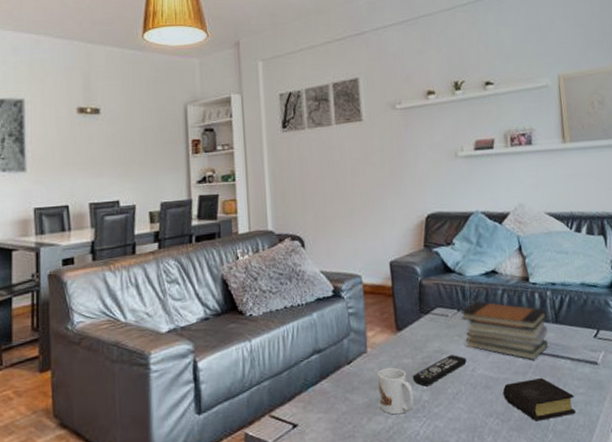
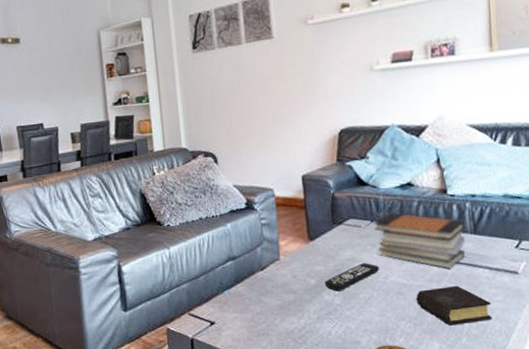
mug: present [378,367,415,415] -> none [290,273,327,316]

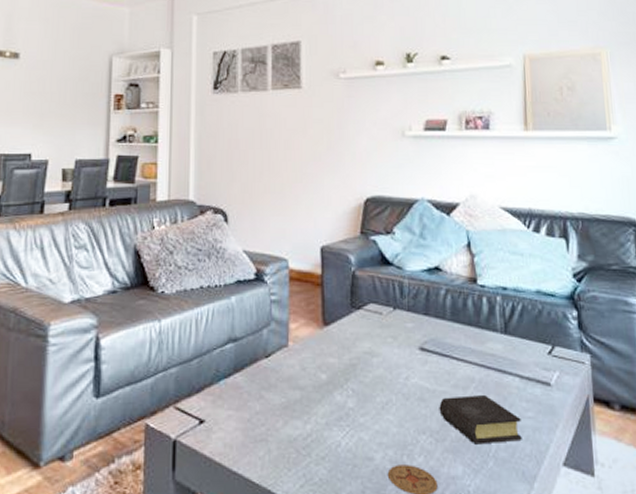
remote control: present [324,263,379,292] -> none [337,359,400,392]
book stack: present [374,212,465,269] -> none [397,300,495,373]

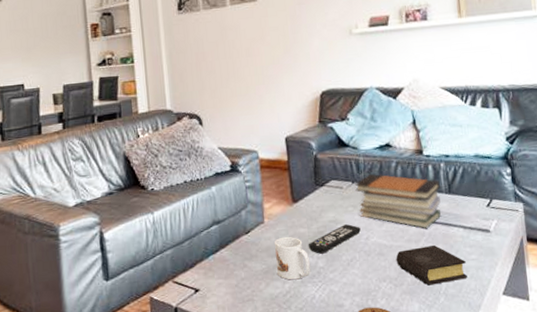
mug: none [299,365,339,421] -> present [275,236,311,280]
remote control: none [337,359,400,392] -> present [308,224,361,254]
book stack: none [397,300,495,373] -> present [355,173,441,228]

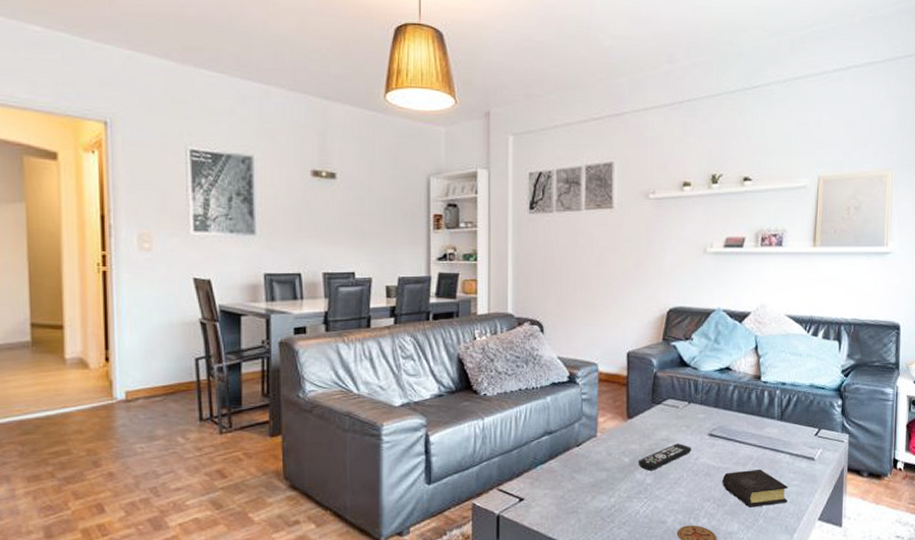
mug: present [275,236,311,280] -> none [605,451,639,495]
book stack: present [355,173,441,228] -> none [691,395,773,452]

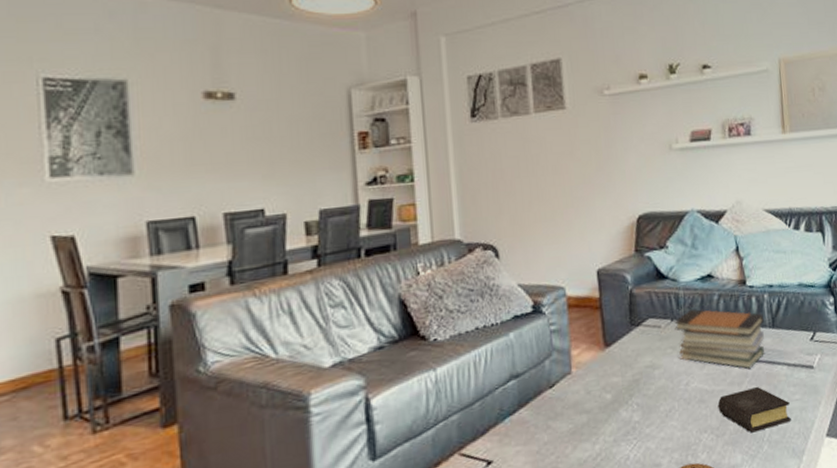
remote control: present [638,444,691,471] -> none [621,369,680,406]
book stack: none [691,395,773,452] -> present [674,309,764,369]

